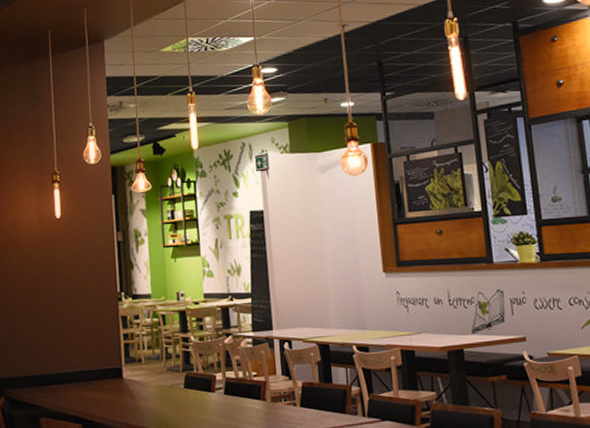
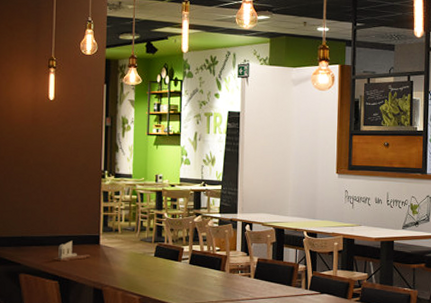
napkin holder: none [73,375,114,401] -> present [52,240,91,262]

